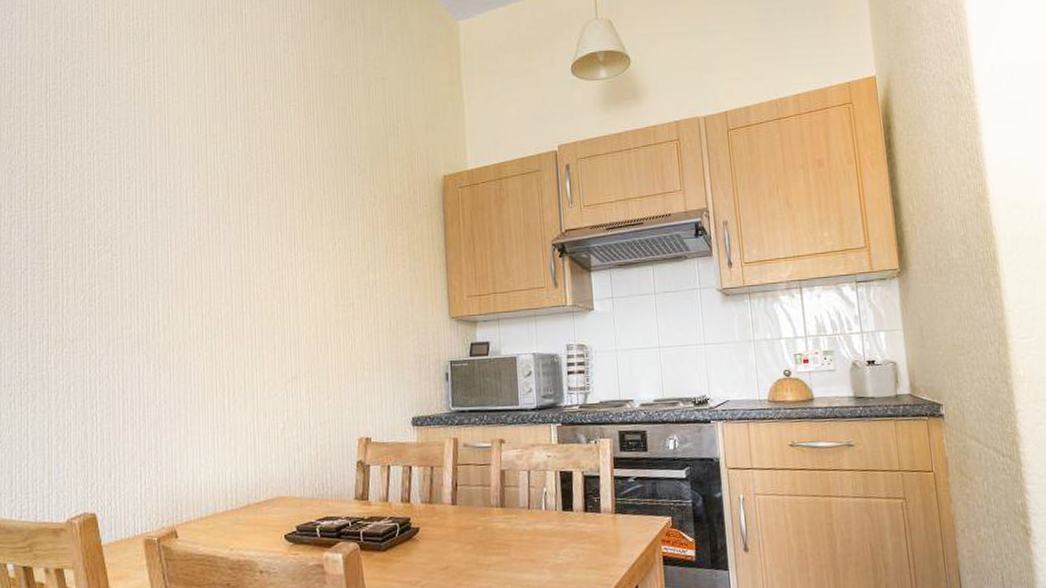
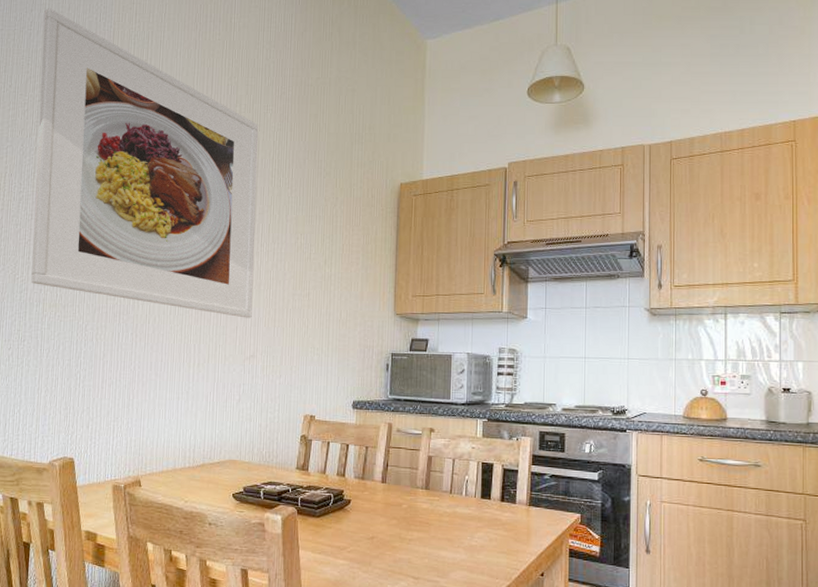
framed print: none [26,9,291,337] -> present [31,8,259,318]

